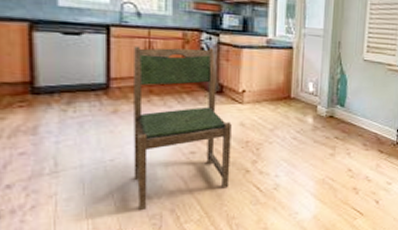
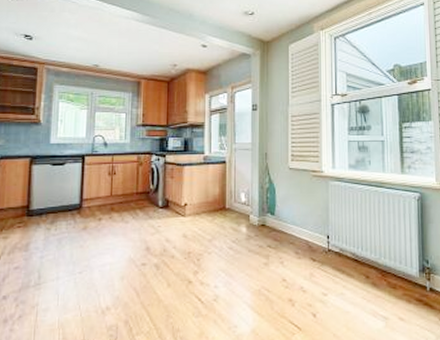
dining chair: present [133,46,232,211] -> none [96,167,176,322]

